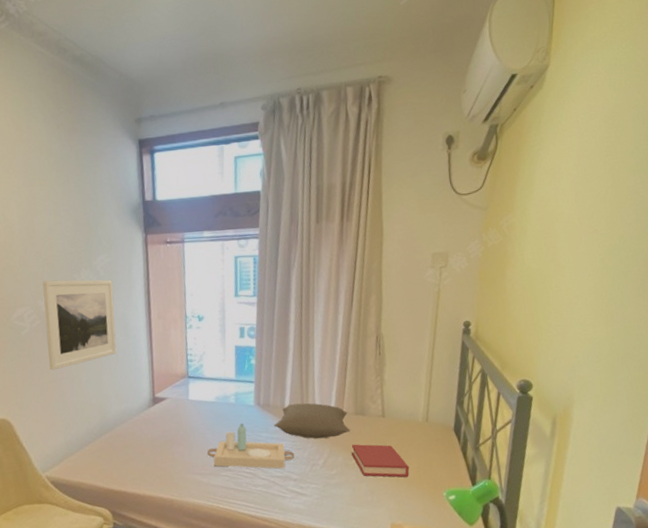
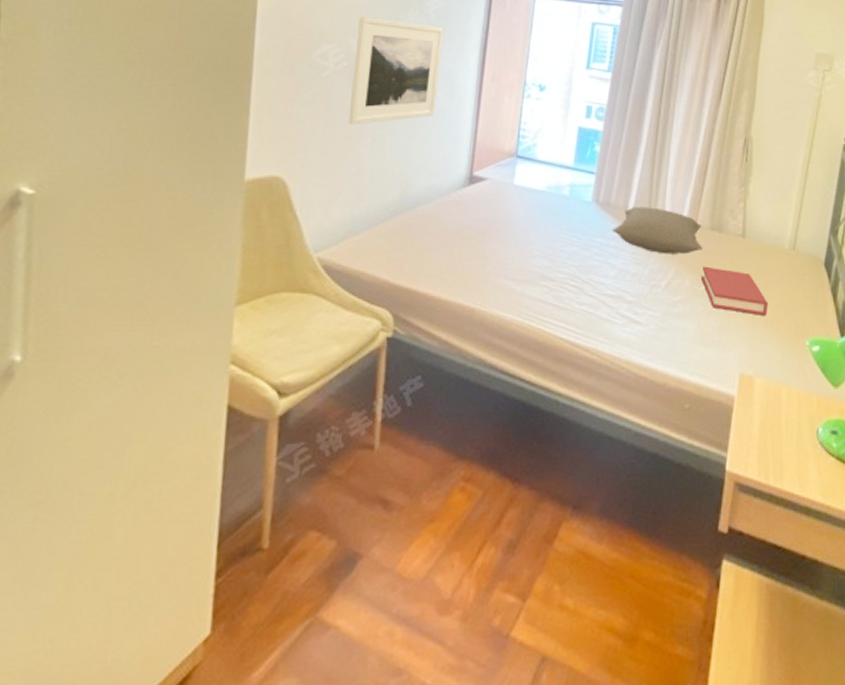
serving tray: present [207,423,294,469] -> none [527,222,632,286]

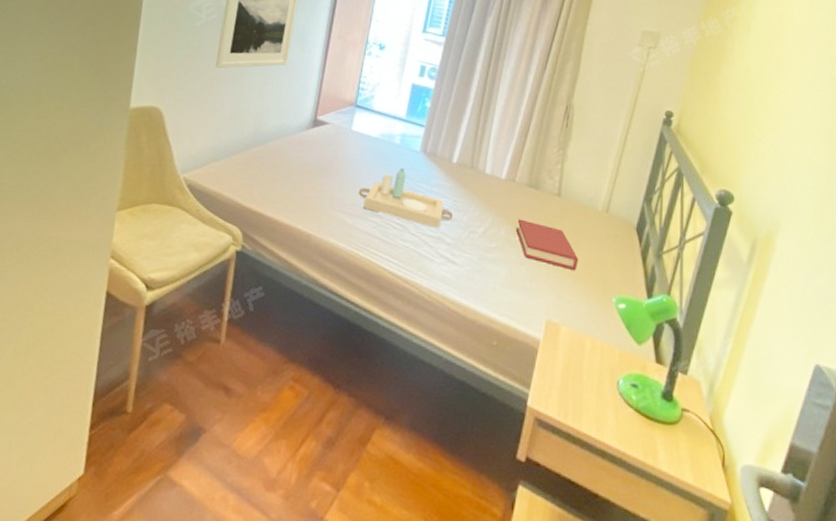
serving tray: none [527,222,632,286] -> present [359,167,453,229]
pillow: present [612,207,703,255] -> none [436,159,520,207]

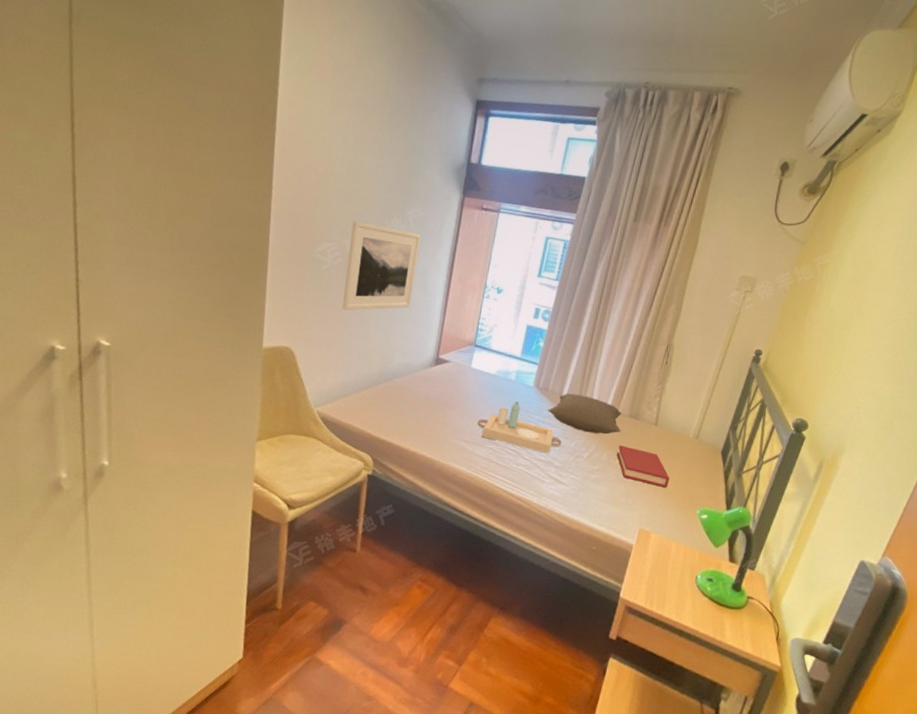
pillow: none [436,159,520,207] -> present [548,393,622,435]

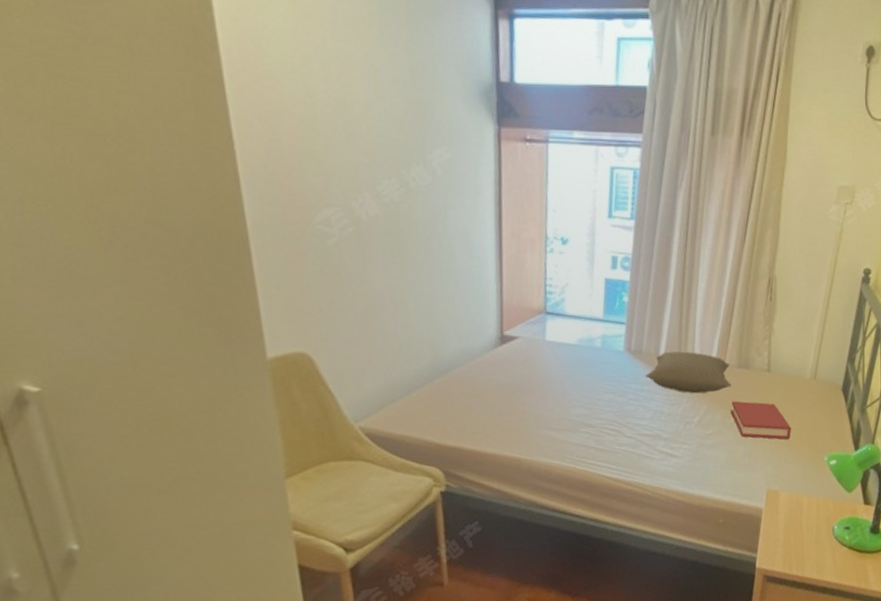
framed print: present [342,220,422,311] -> none [357,174,456,294]
serving tray: present [478,401,561,454] -> none [565,371,667,427]

